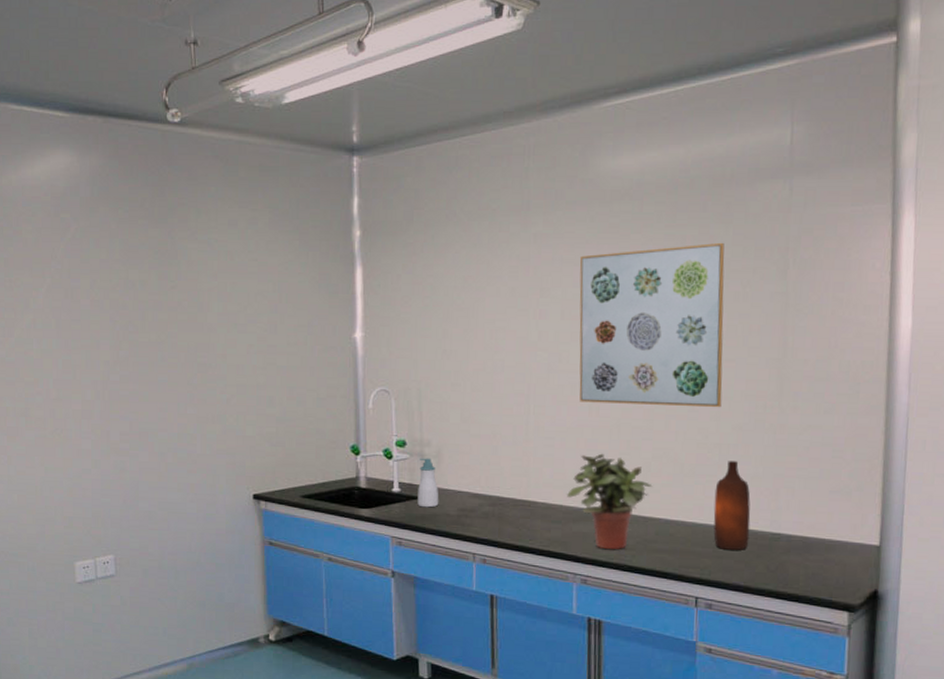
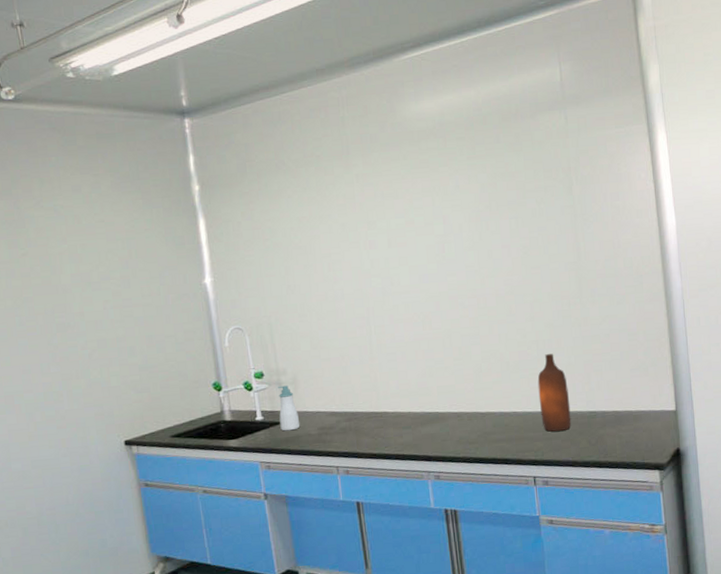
potted plant: present [567,453,653,550] -> none [413,361,486,446]
wall art: present [579,242,725,408] -> none [398,167,534,319]

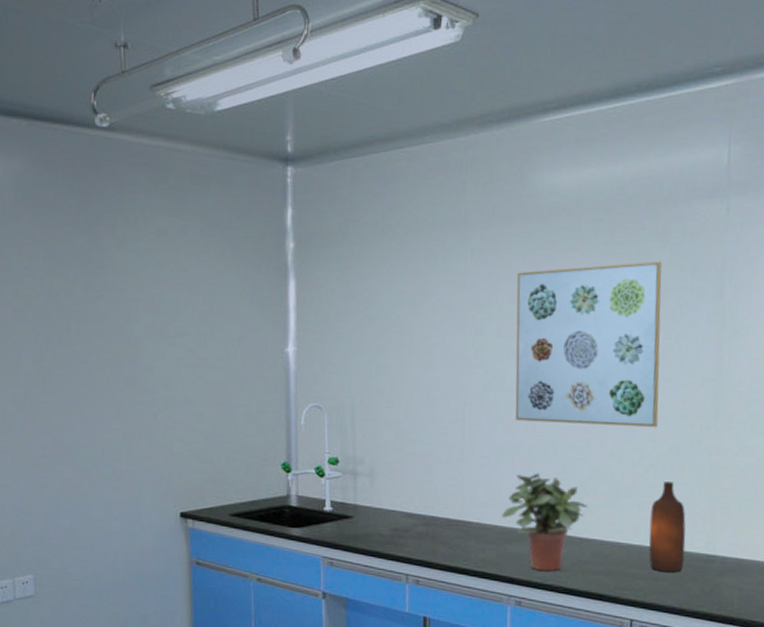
soap bottle: present [278,385,300,431] -> none [349,476,372,528]
wall art: none [398,167,534,319] -> present [515,261,662,428]
potted plant: none [413,361,486,446] -> present [502,473,589,572]

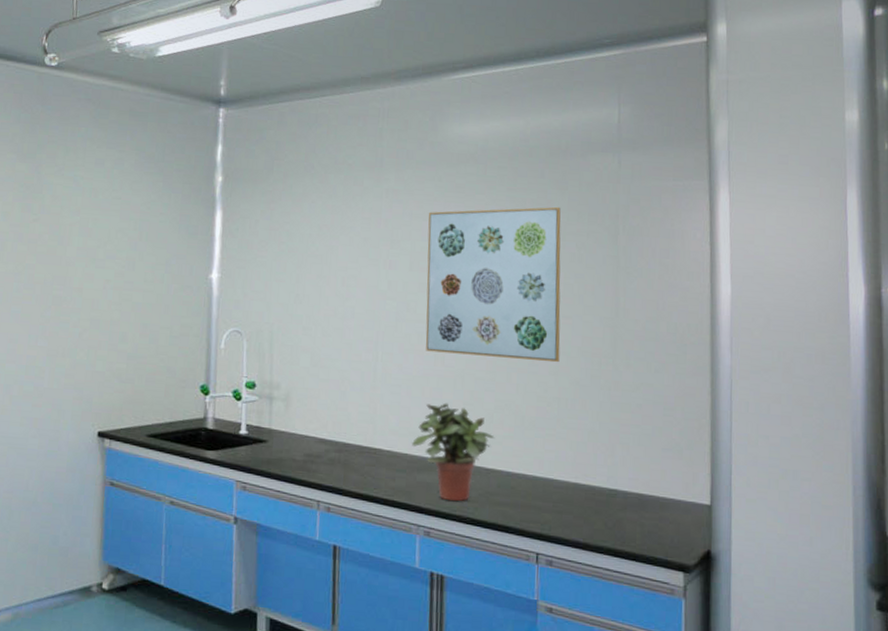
bottle: present [649,482,686,572] -> none [553,415,589,506]

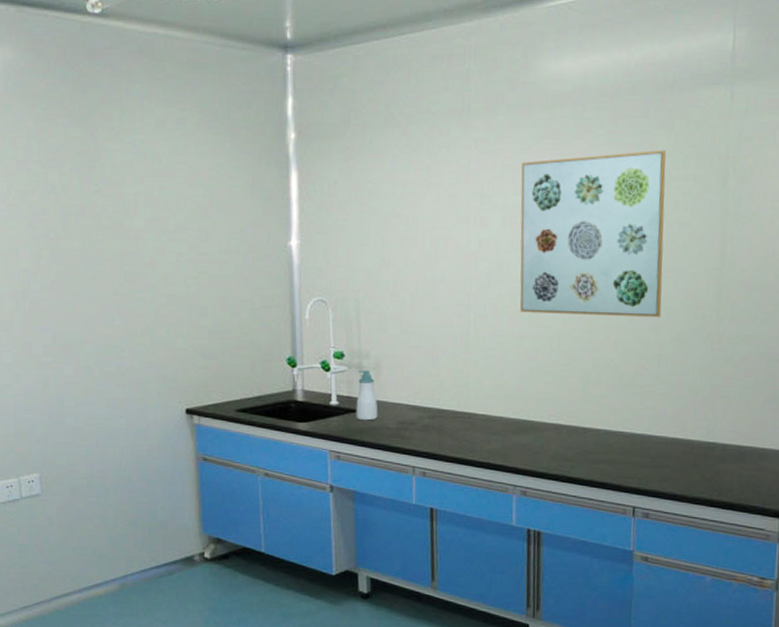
soap bottle: none [264,400,286,452] -> present [356,370,378,421]
potted plant: present [412,403,495,502] -> none [507,364,592,461]

